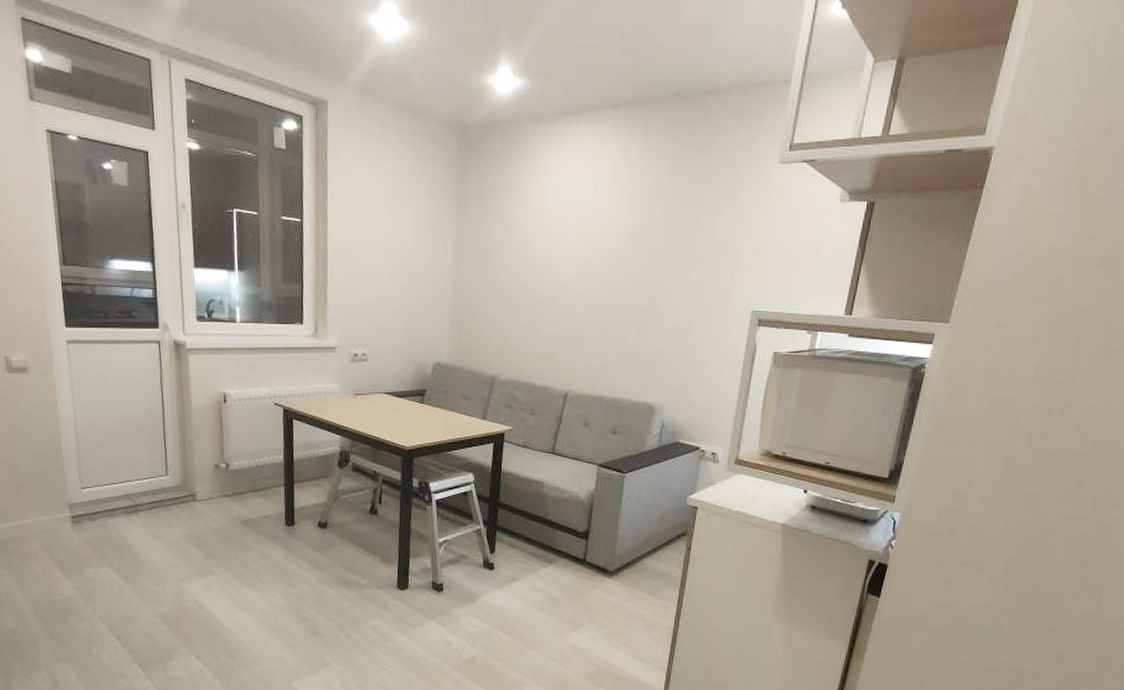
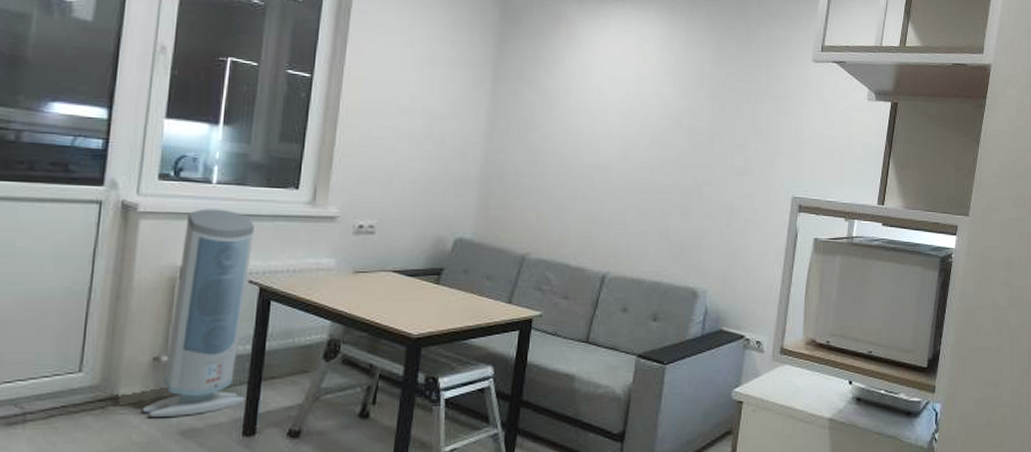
air purifier: none [213,344,284,510] -> present [141,208,254,417]

